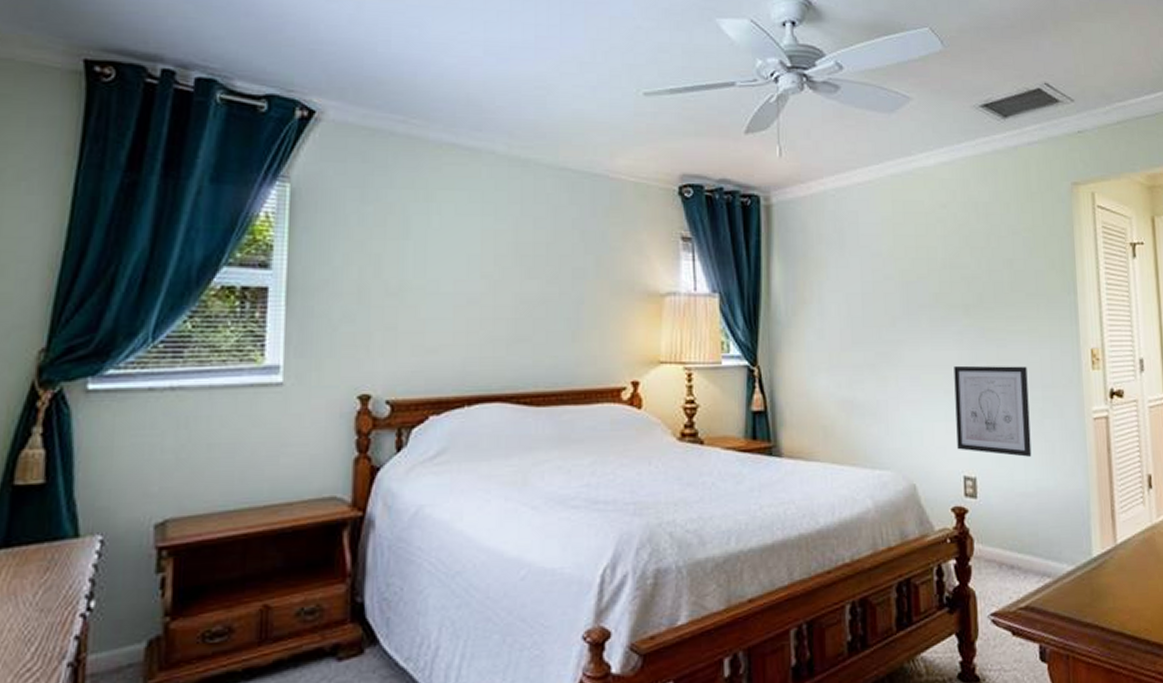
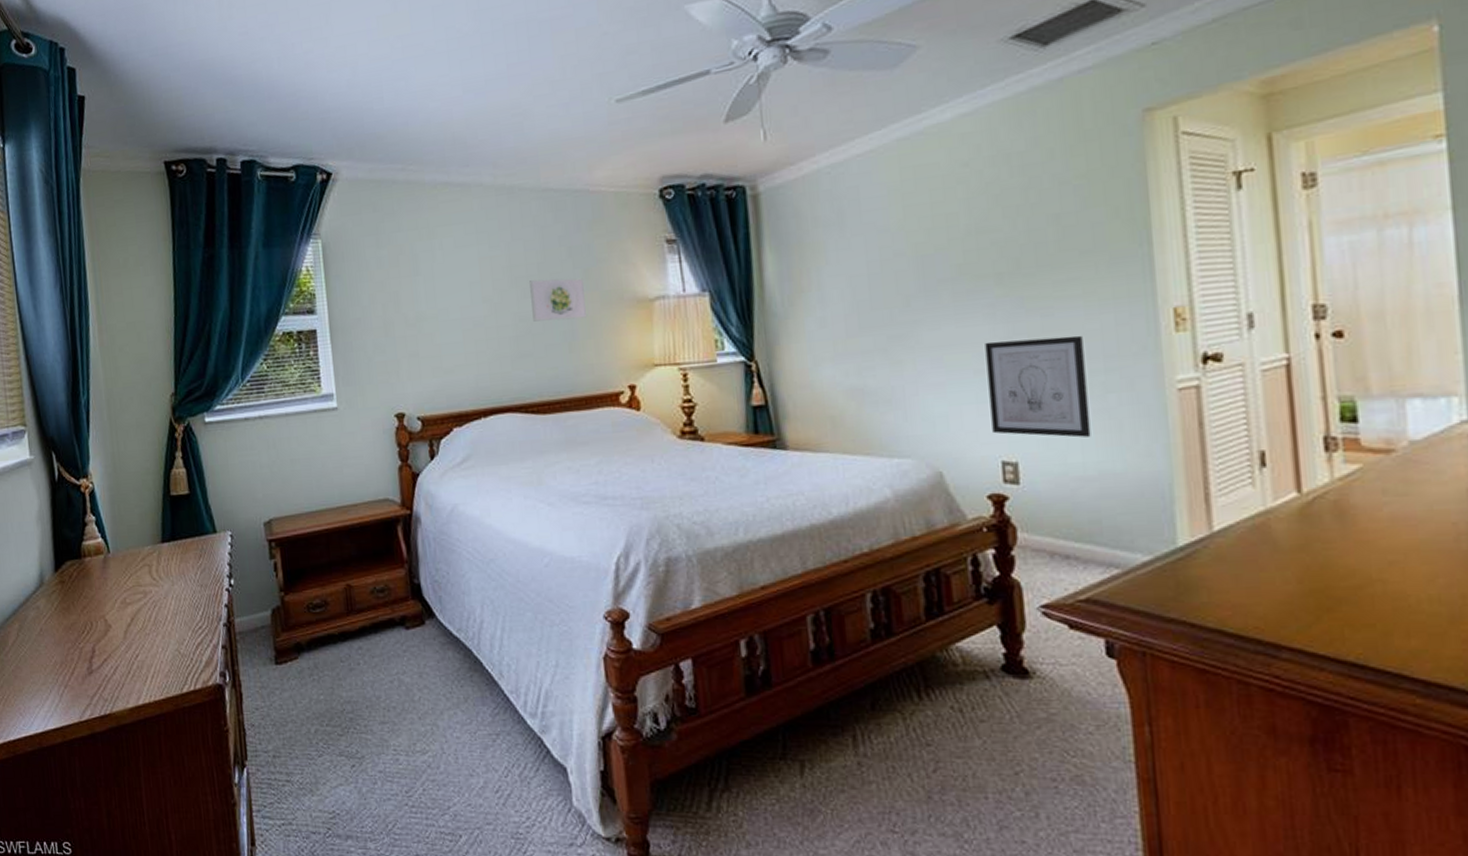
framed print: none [536,261,594,306] -> present [529,278,586,322]

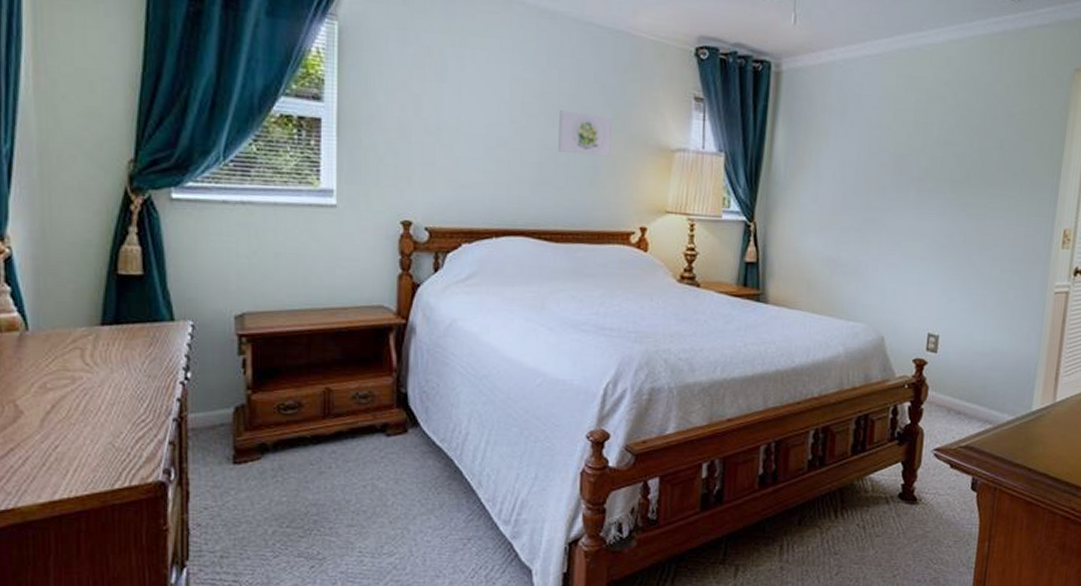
wall art: present [985,335,1091,438] -> none [926,235,1001,321]

